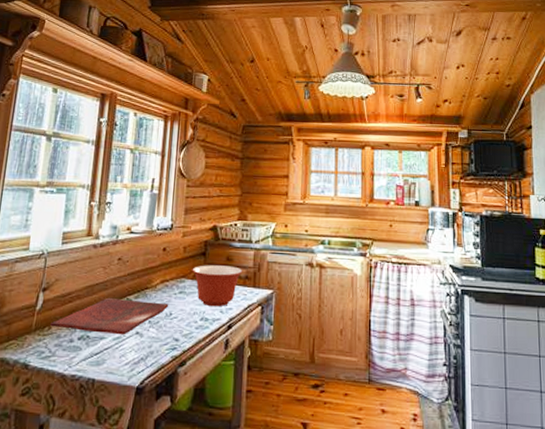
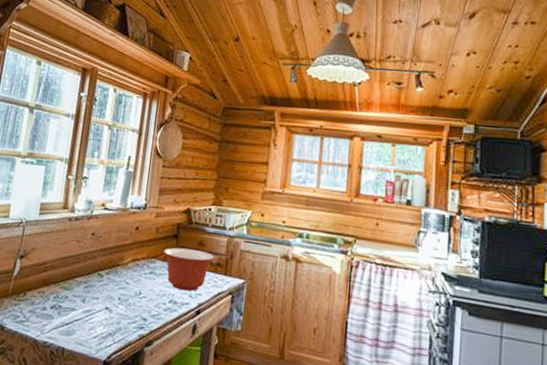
cutting board: present [50,297,169,335] -> none [26,270,139,309]

